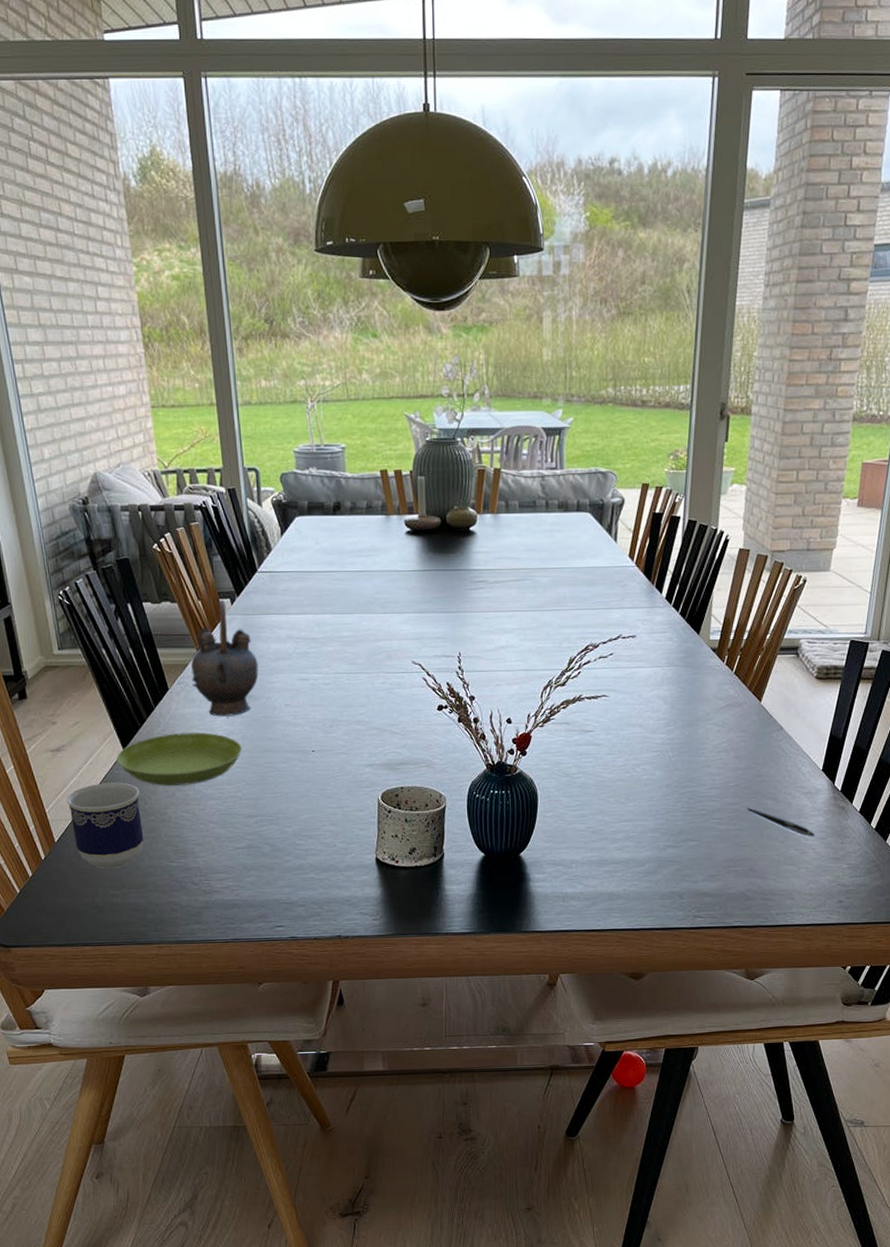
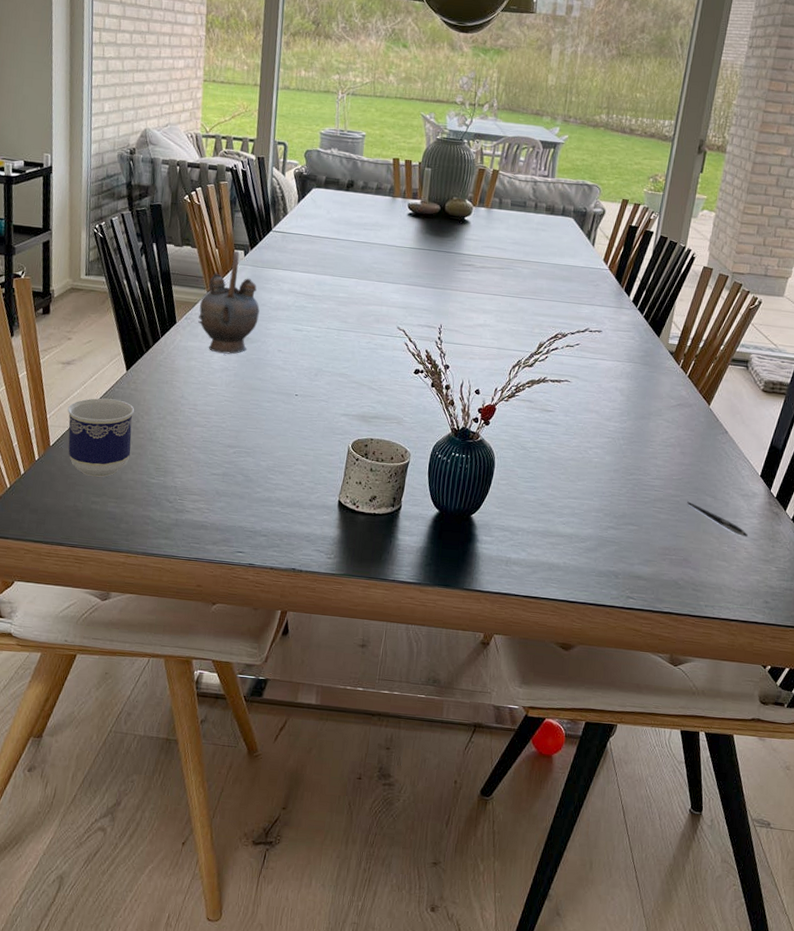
saucer: present [117,732,242,786] -> none [119,362,233,411]

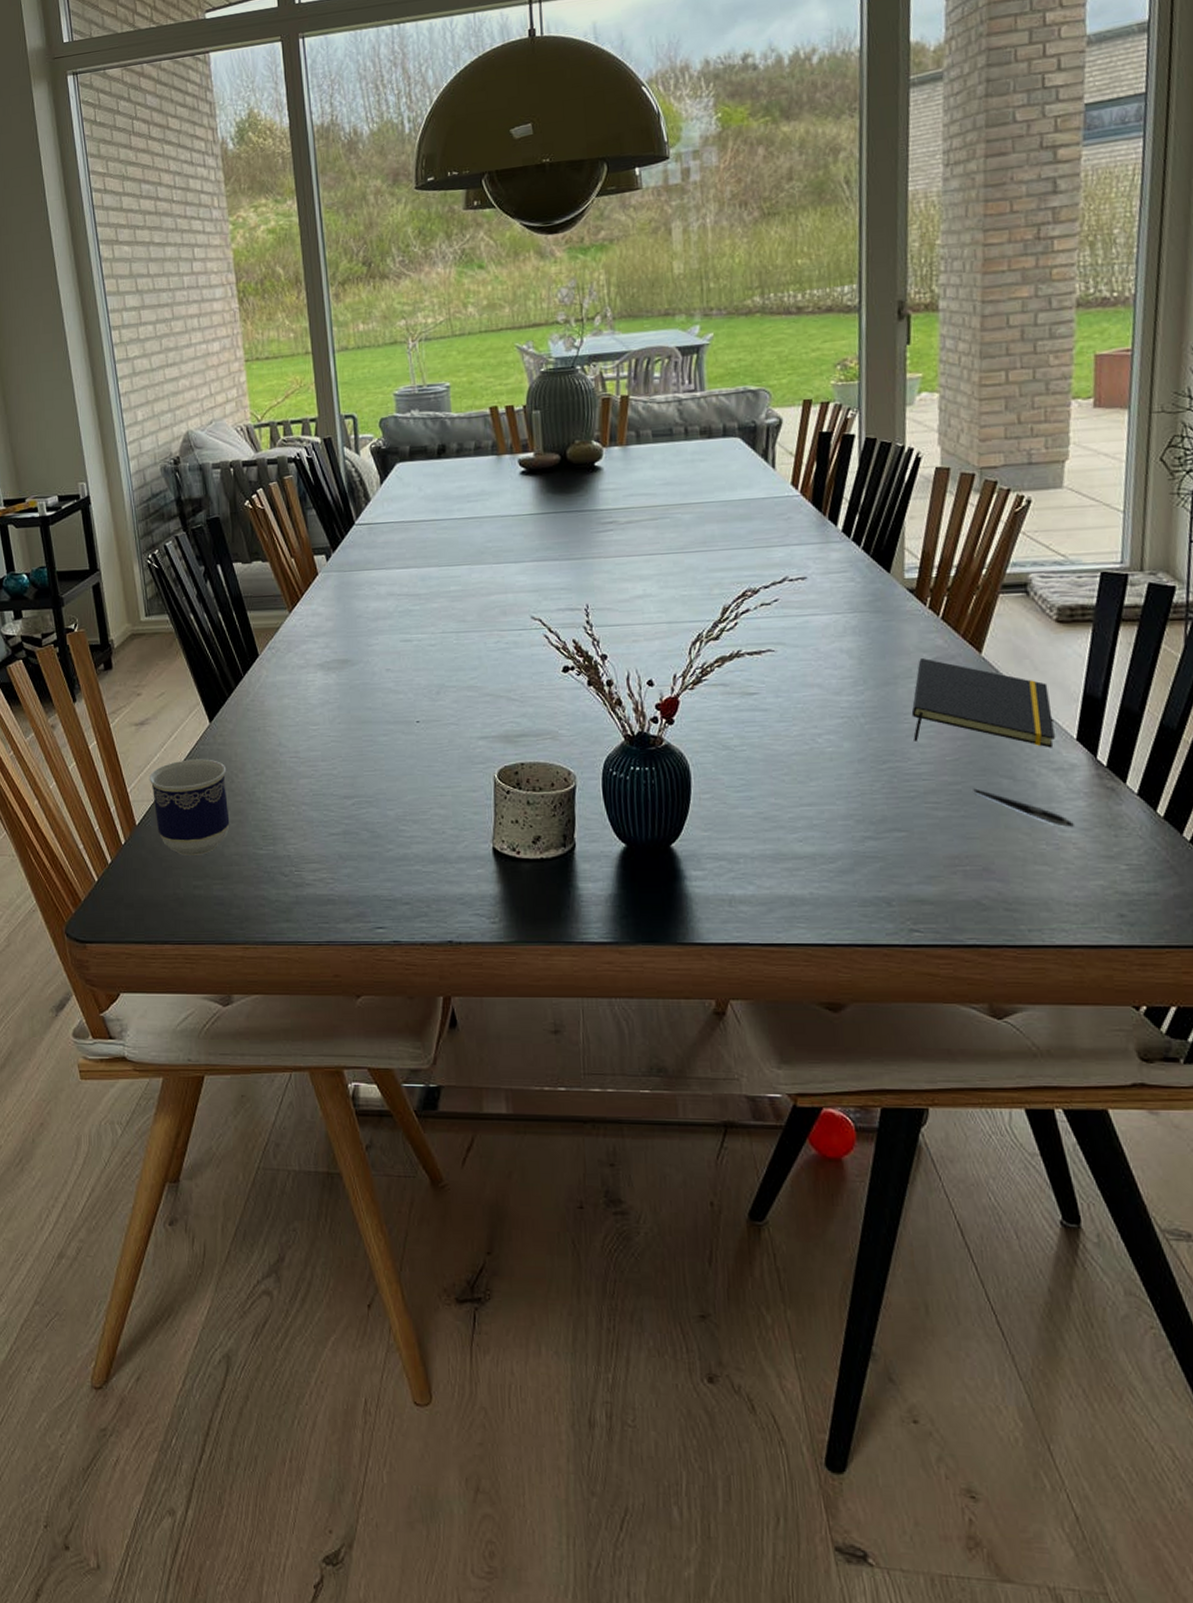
teapot: present [198,250,260,355] -> none [283,556,356,685]
notepad: none [654,403,749,480] -> present [911,658,1055,748]

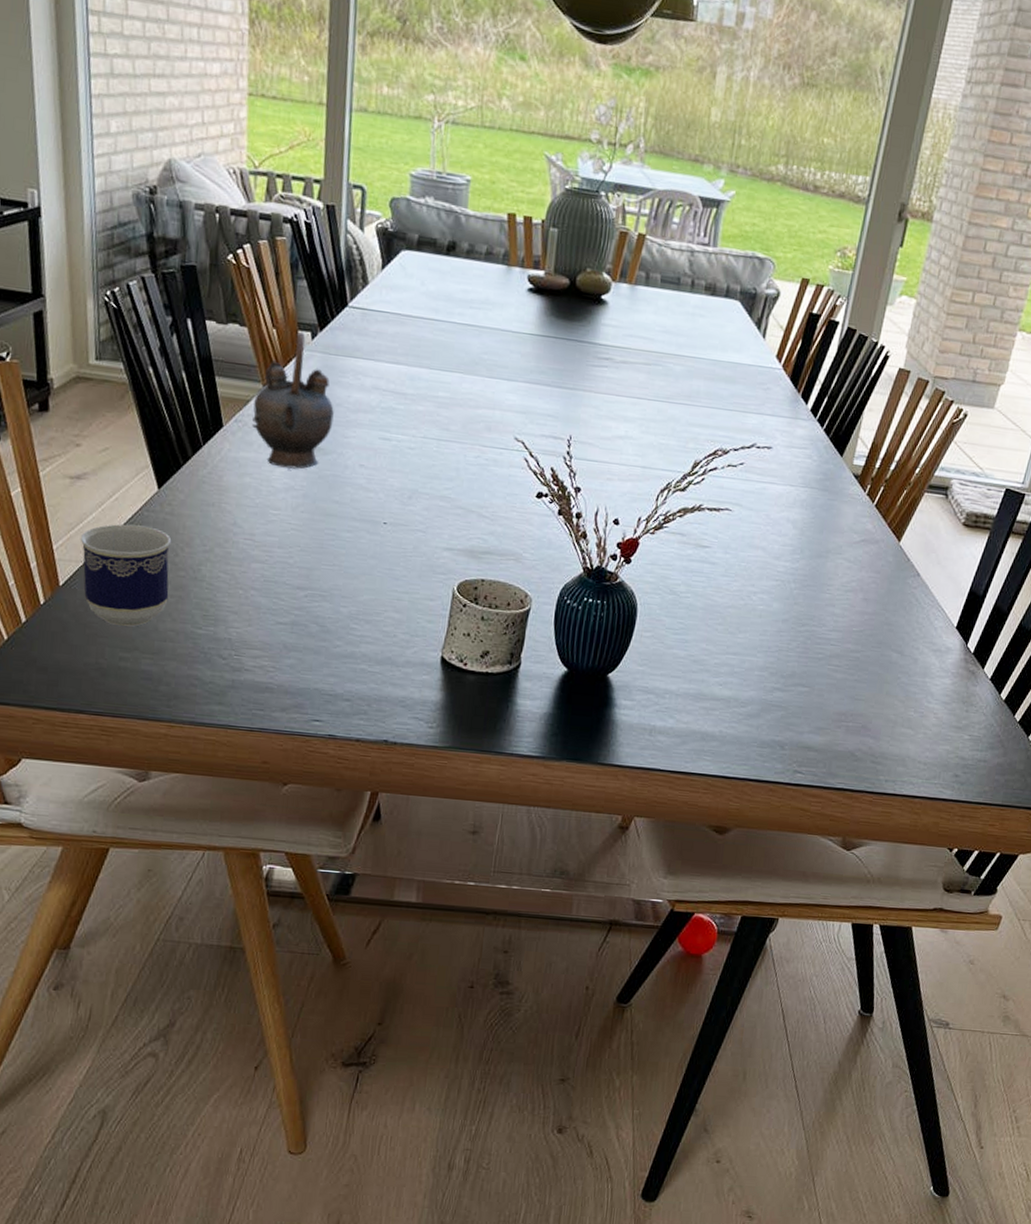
teapot: none [283,556,356,685] -> present [252,331,334,470]
notepad: present [911,658,1055,748] -> none [831,538,945,632]
pen: present [973,788,1074,827] -> none [868,657,938,700]

